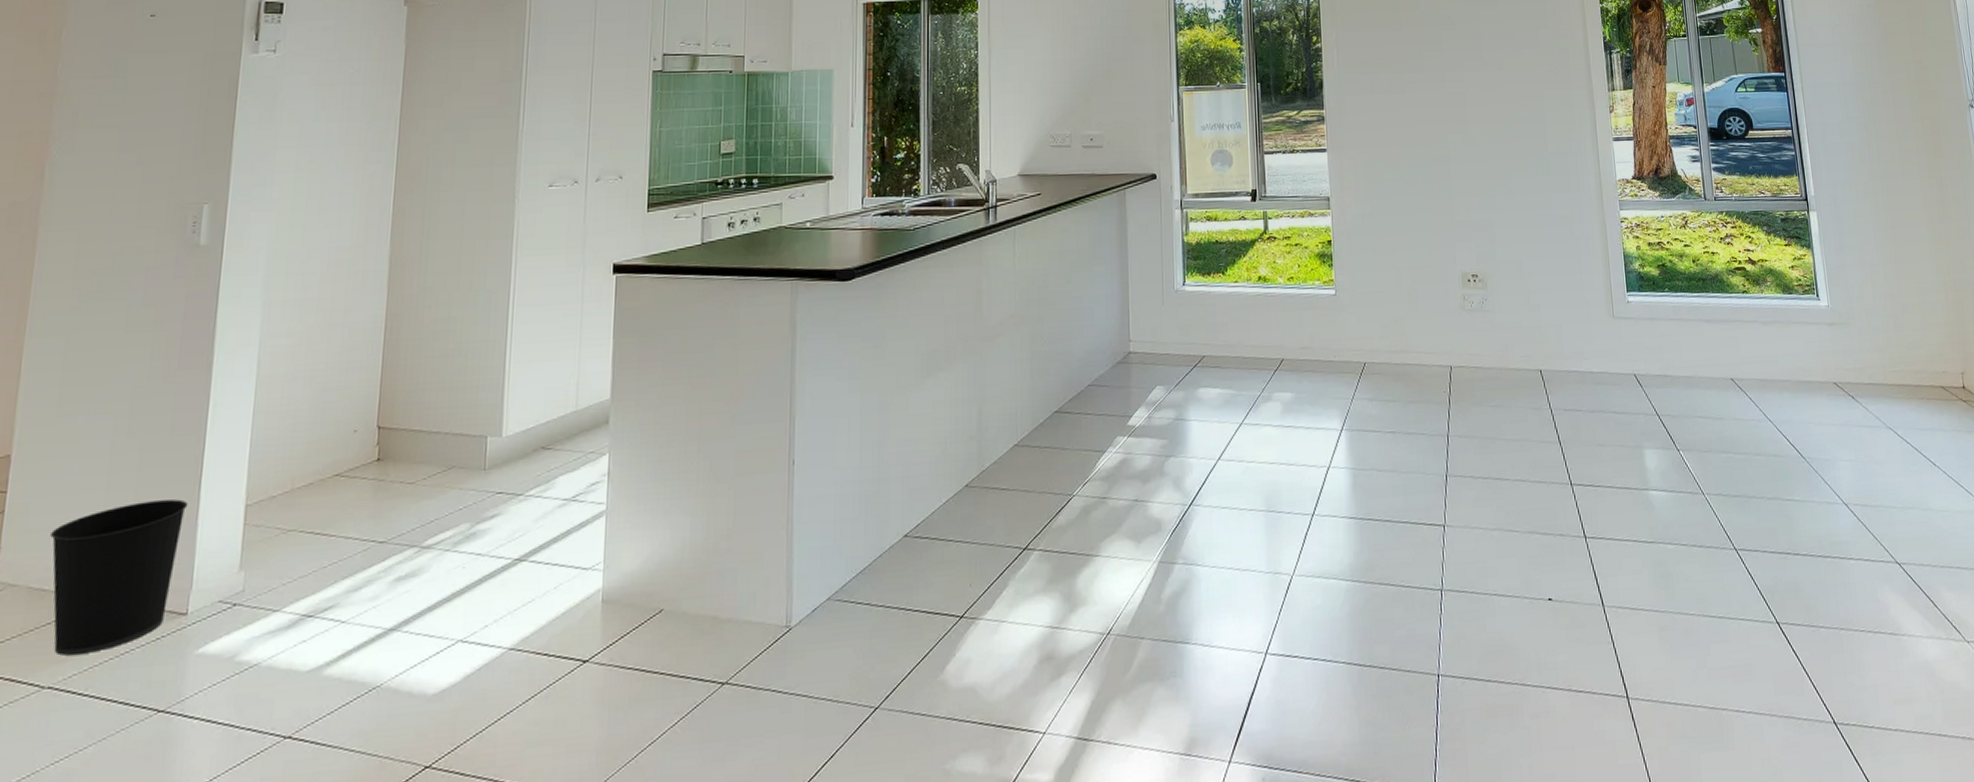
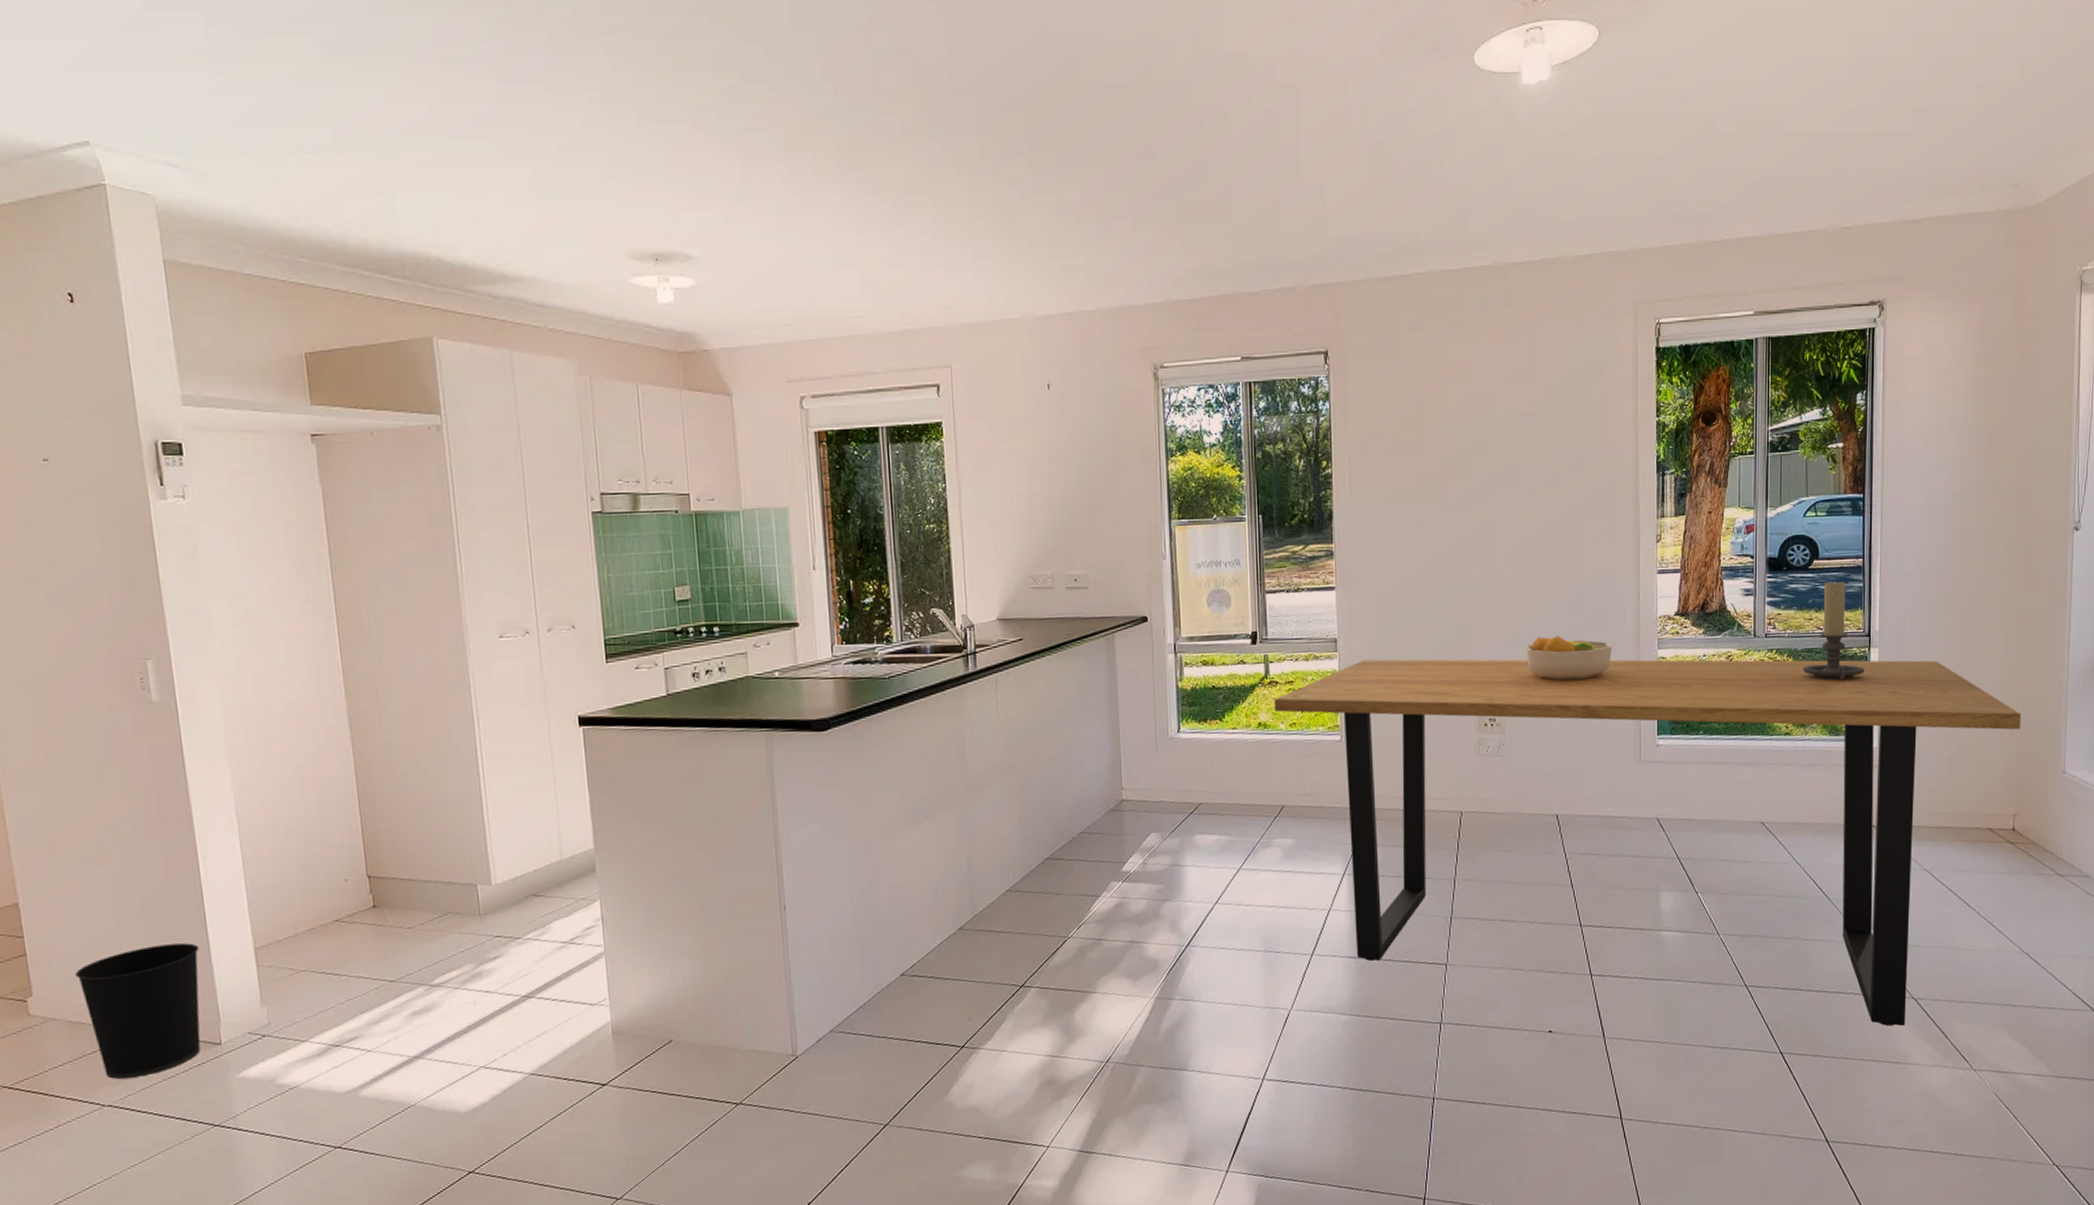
dining table: none [1272,216,1954,594] -> present [1274,659,2022,1027]
fruit bowl: none [1500,197,1579,240] -> present [1525,636,1613,682]
candle holder: none [1751,148,1807,242] -> present [1803,580,1865,681]

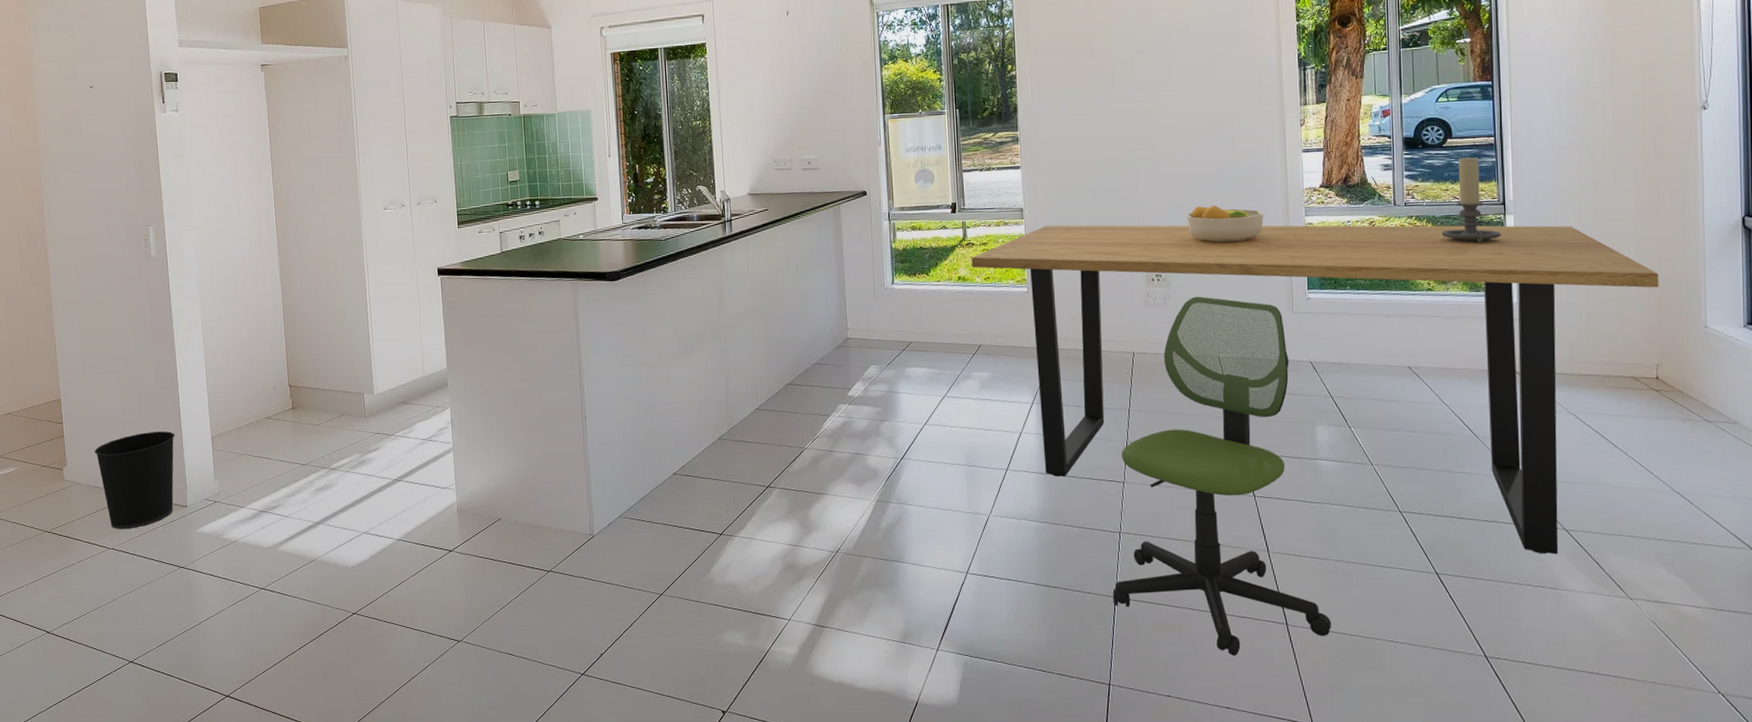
chair: none [1430,744,1669,1157] -> present [1112,296,1332,656]

